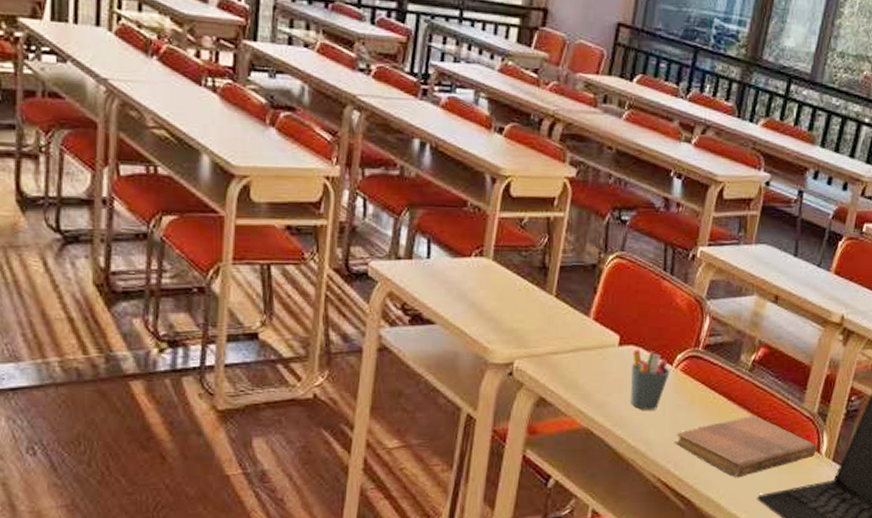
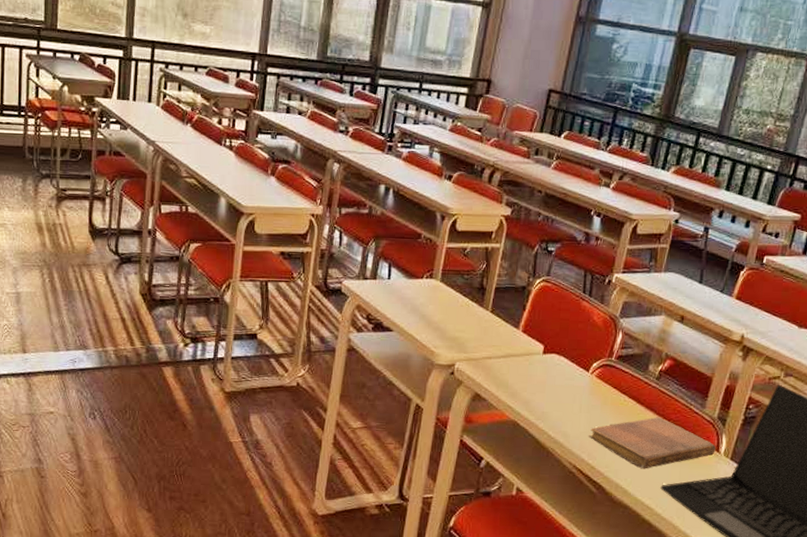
pen holder: present [631,349,670,410] -> none [552,357,586,408]

